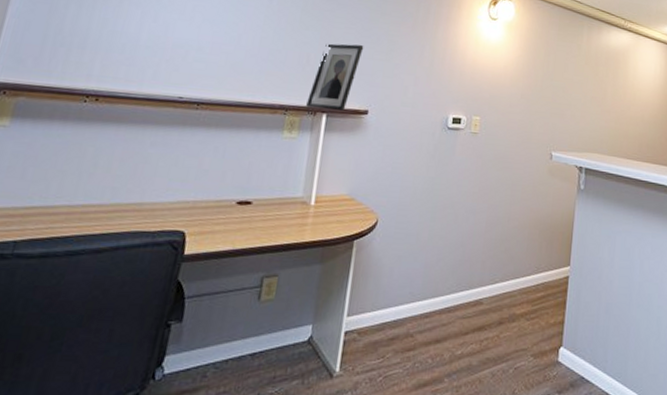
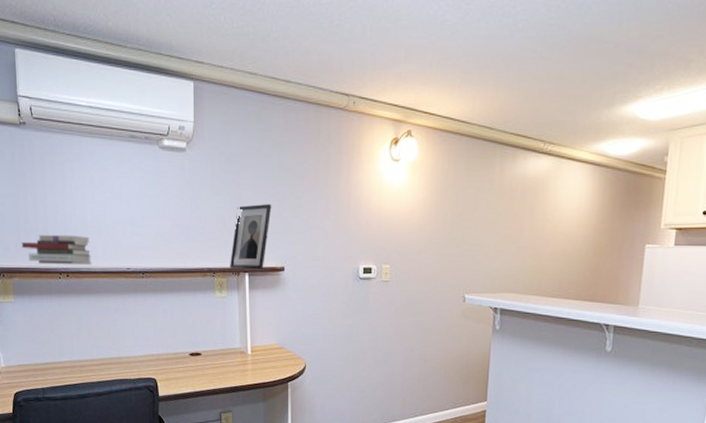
books: none [42,49,140,91] -> present [21,234,92,266]

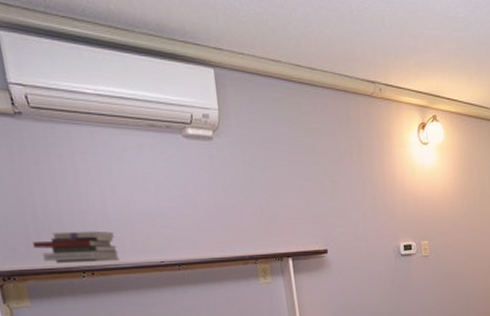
picture frame: present [230,203,272,269] -> none [271,188,309,254]

